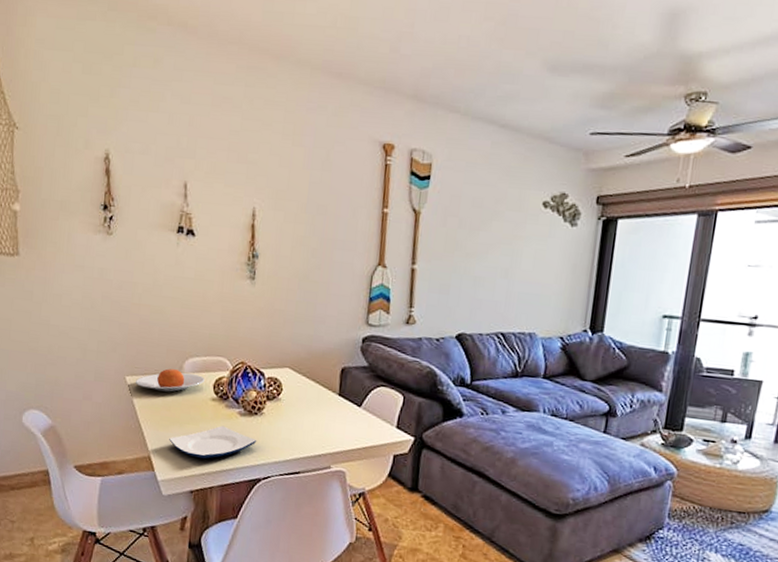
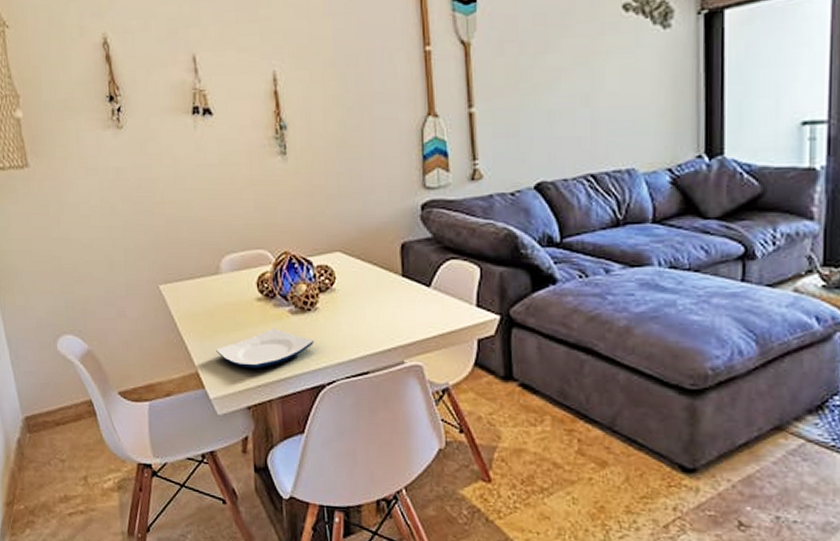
plate: present [136,368,206,392] -> none [171,270,247,297]

